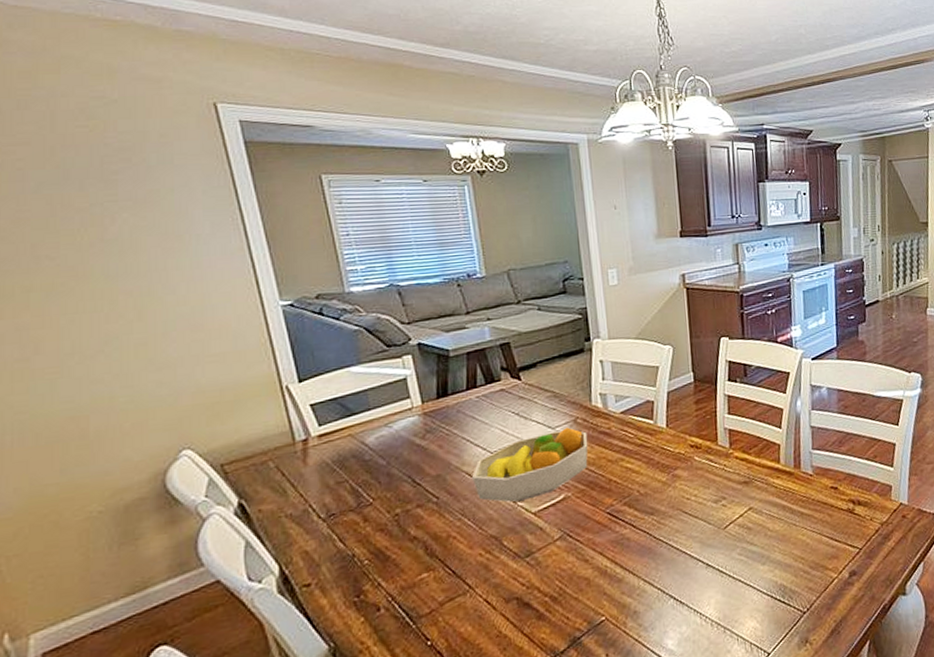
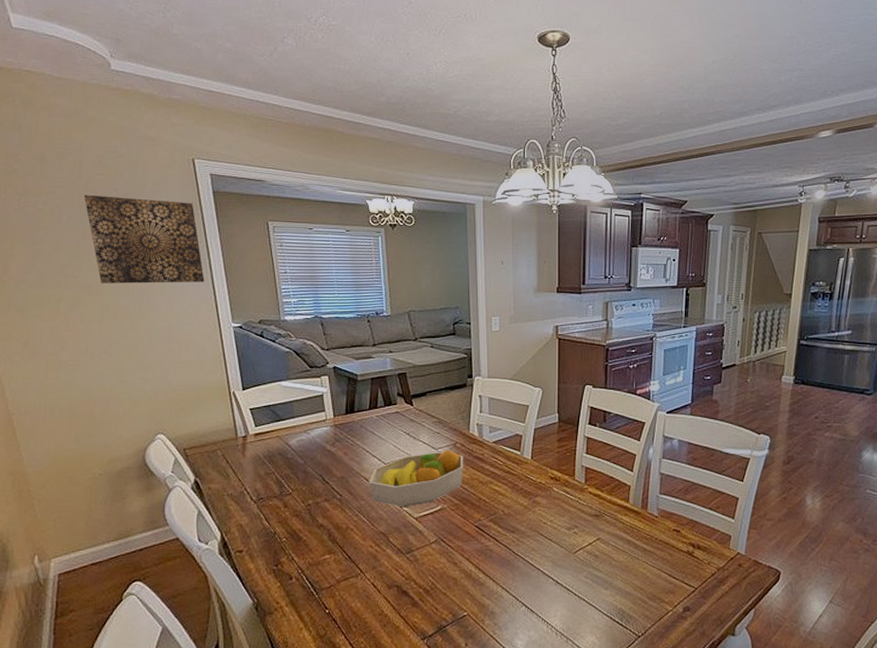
wall art: none [60,152,239,264] -> present [84,195,205,283]

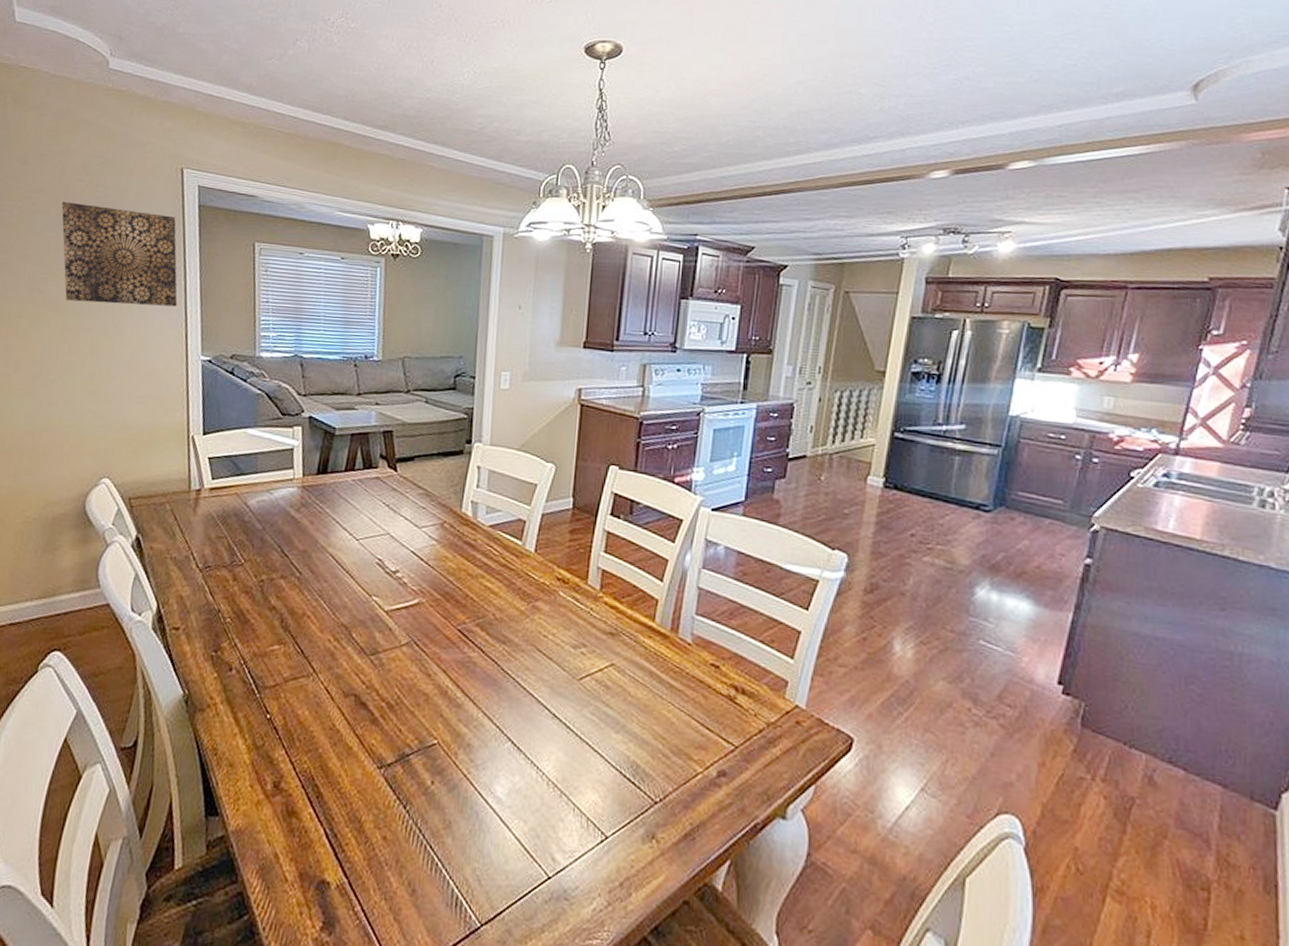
fruit bowl: present [369,450,464,507] -> none [334,530,452,597]

